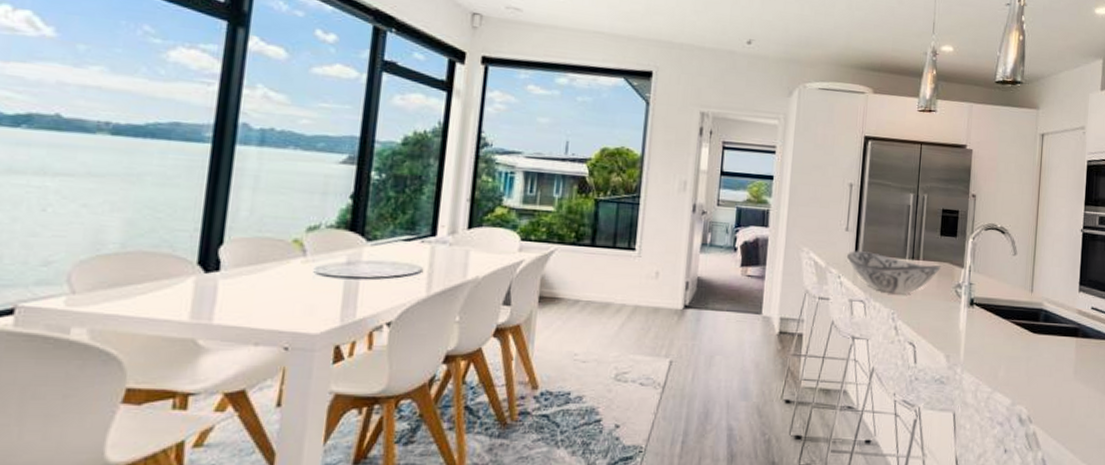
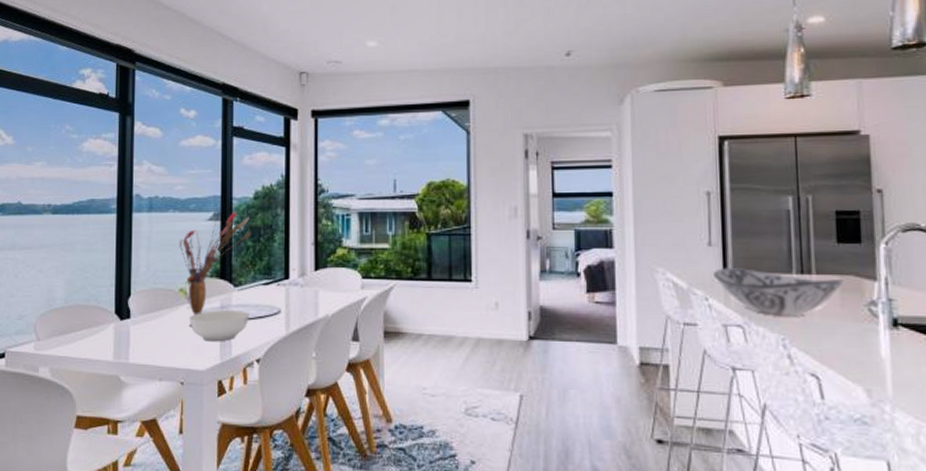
bouquet: none [298,156,396,283] -> present [179,212,252,326]
bowl: none [302,266,383,302] -> present [189,309,249,342]

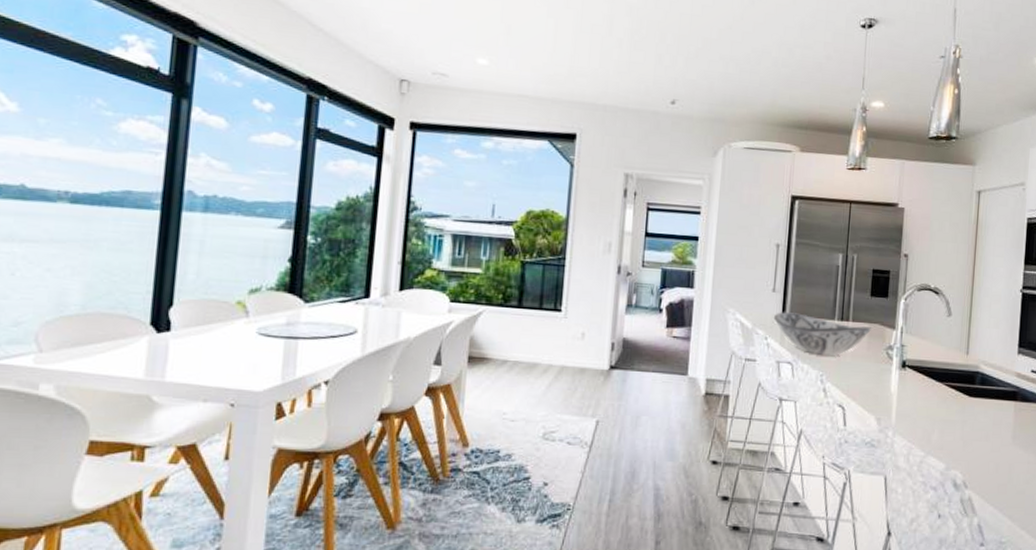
bouquet: present [179,212,252,326] -> none [240,221,331,343]
bowl: present [189,309,249,342] -> none [246,326,320,361]

